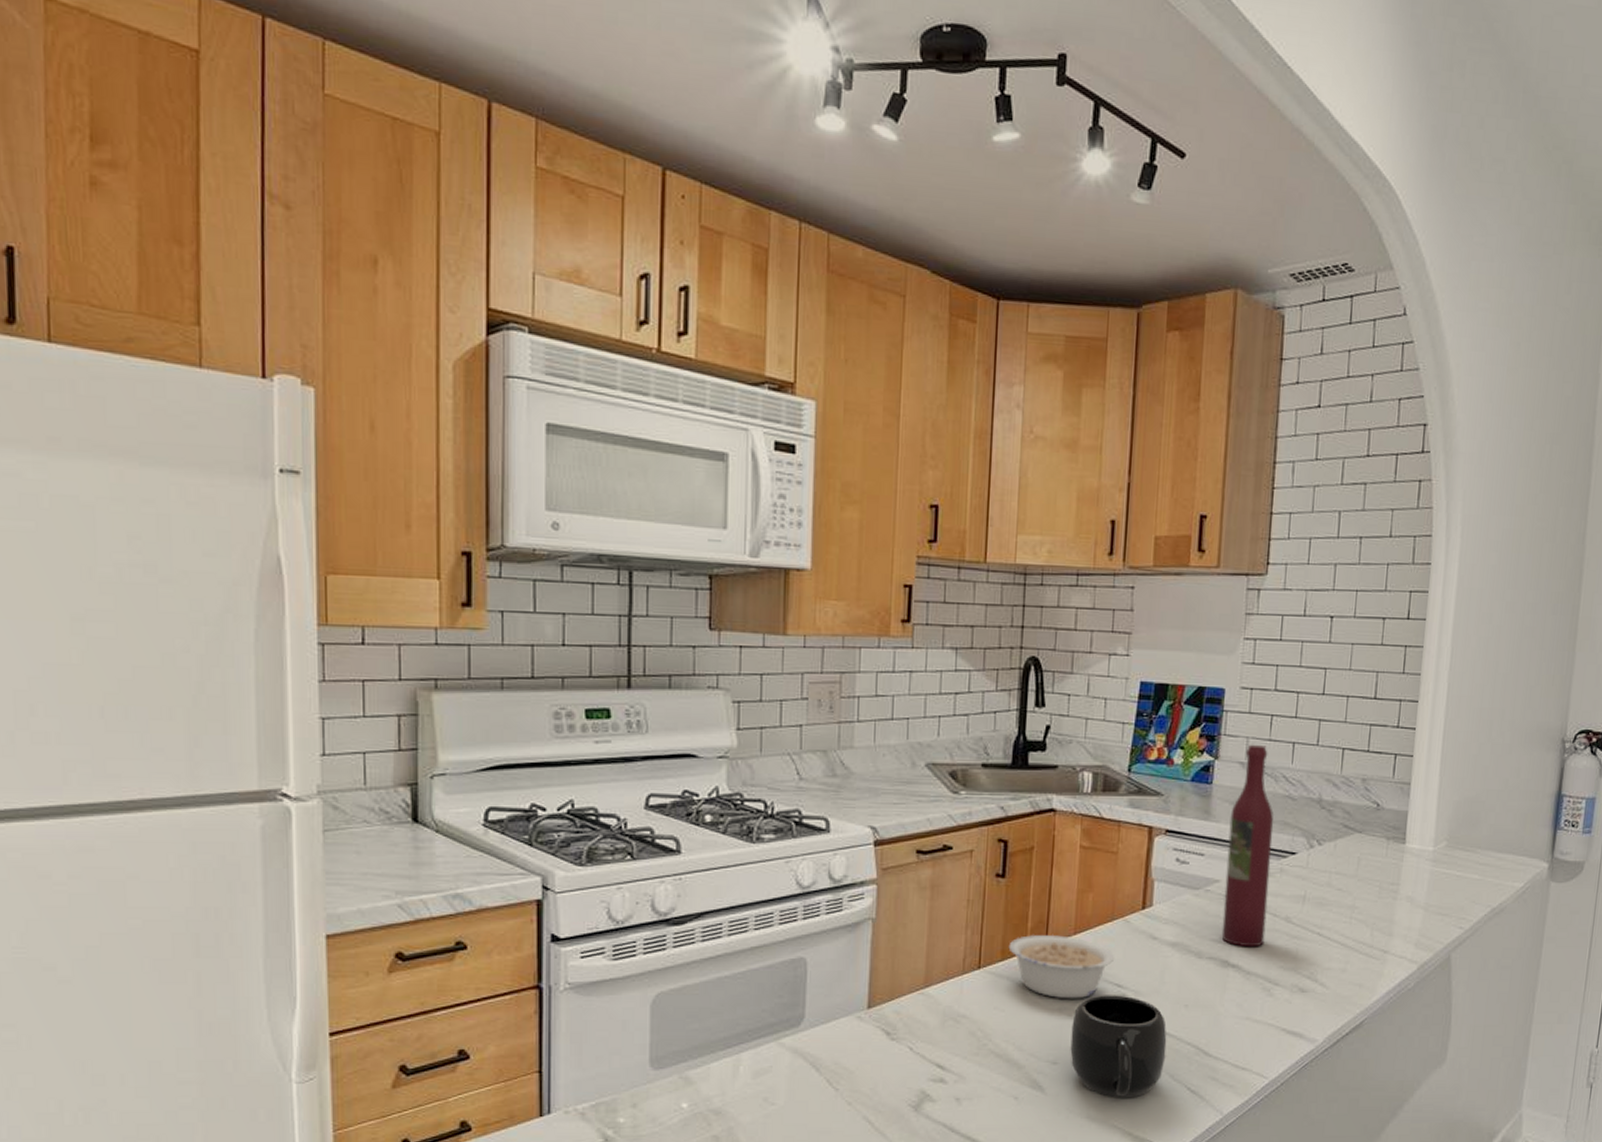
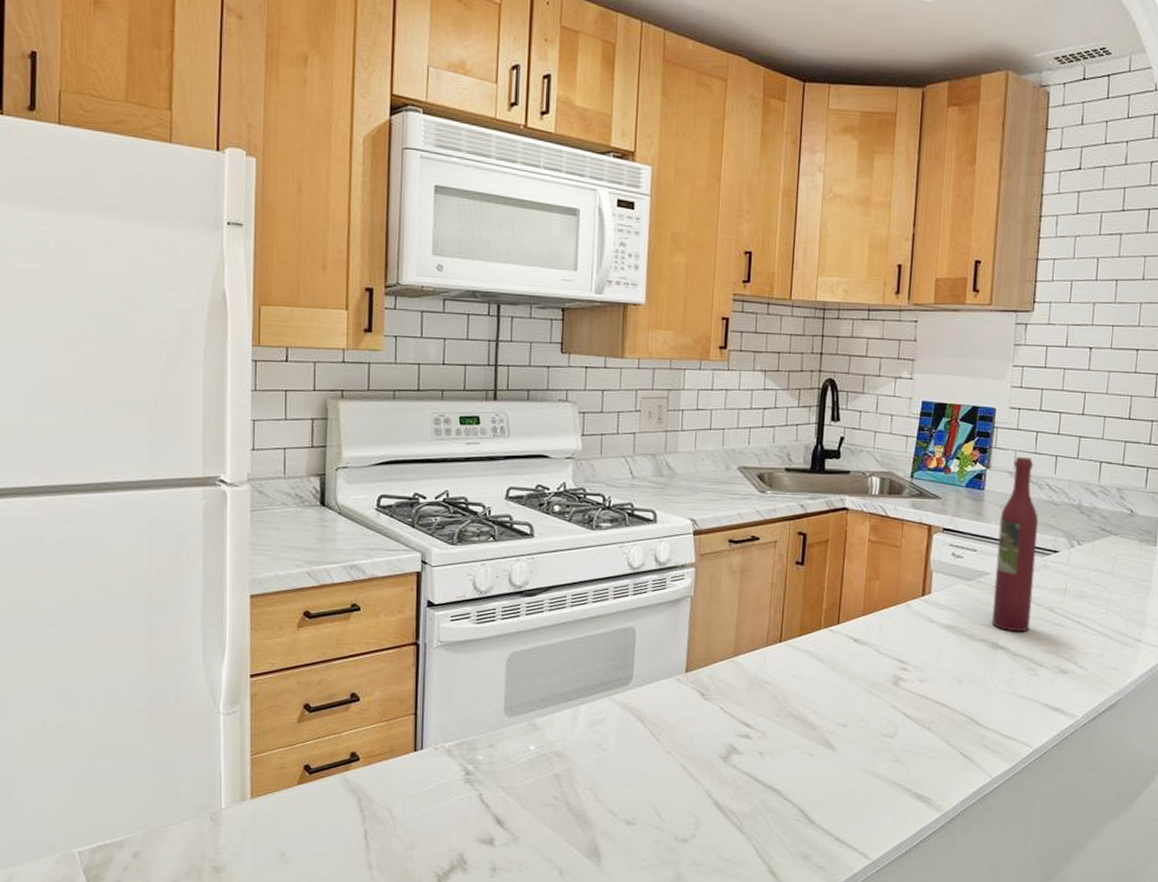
legume: present [1008,934,1115,999] -> none [806,614,898,672]
mug: present [1070,995,1167,1098] -> none [858,668,943,759]

